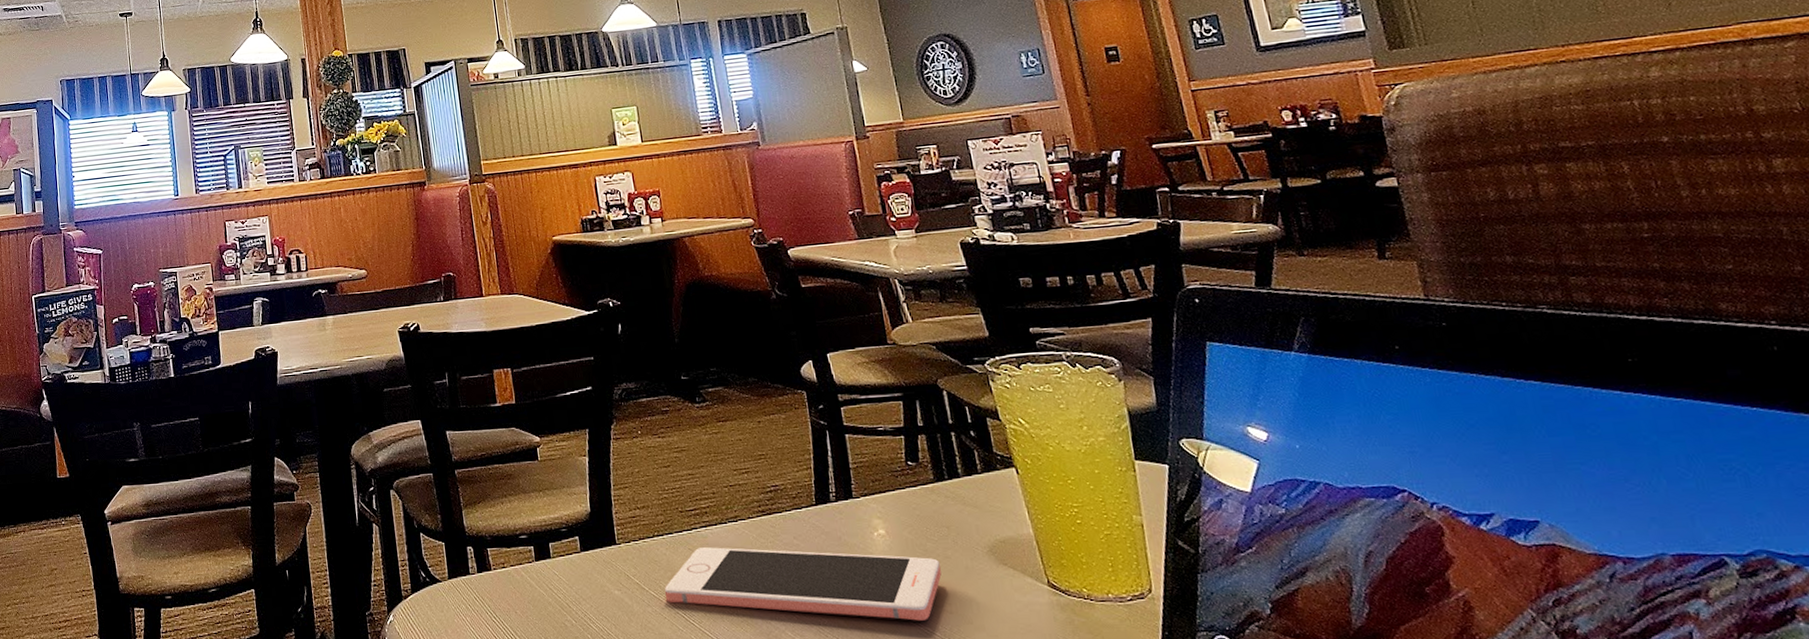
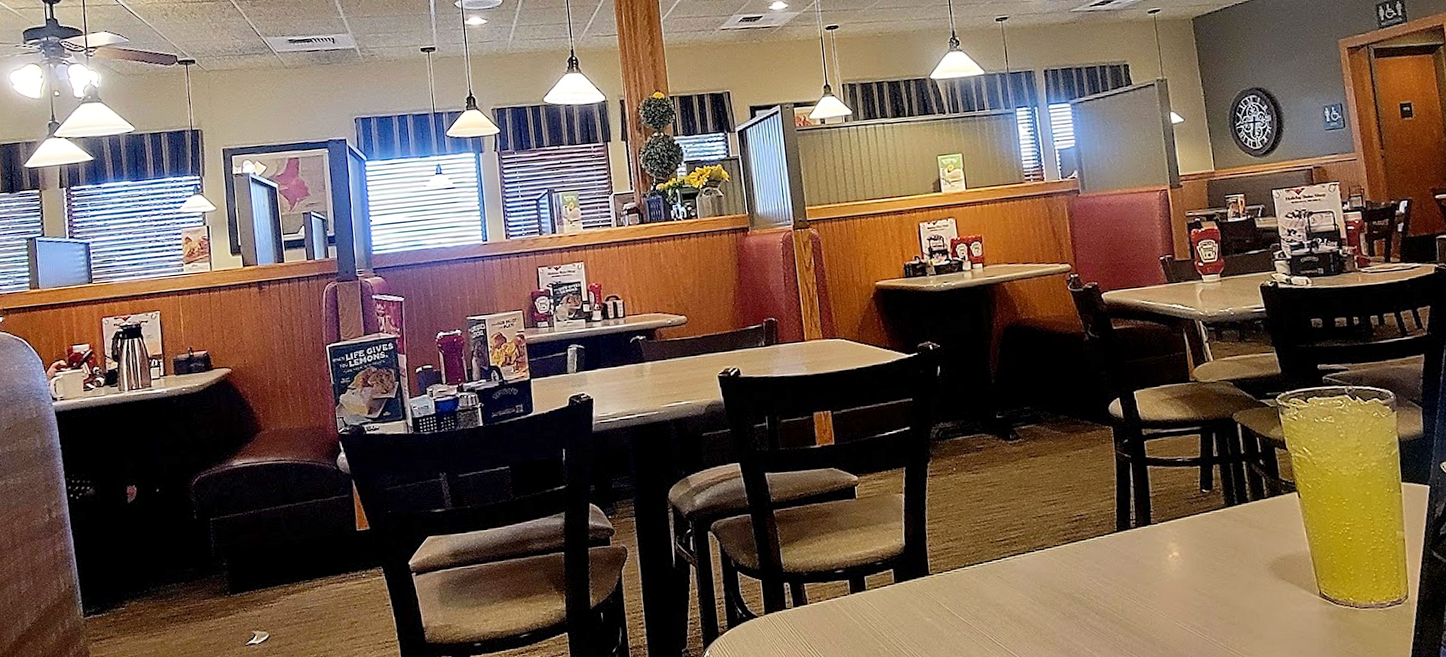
cell phone: present [664,547,942,621] -> none [973,574,1227,633]

